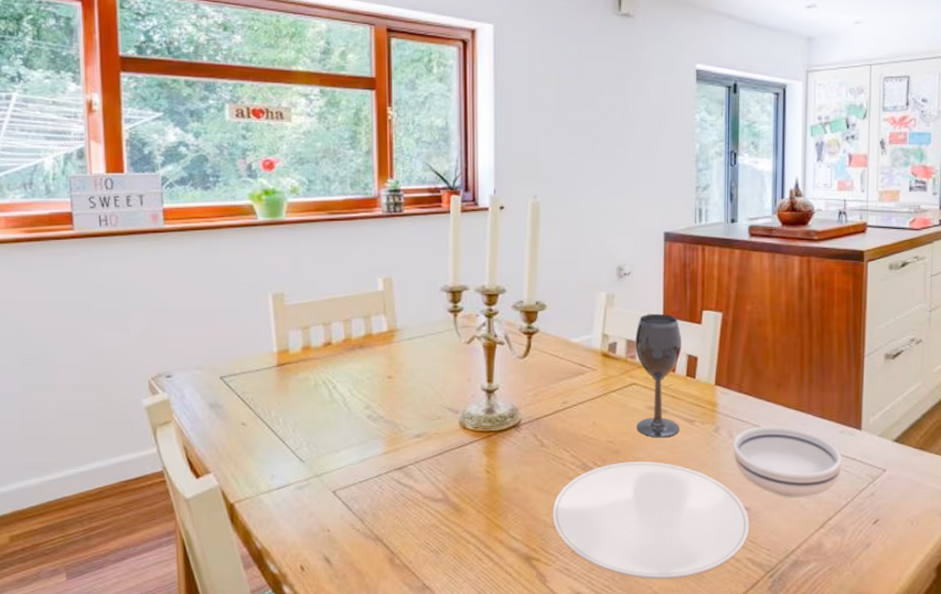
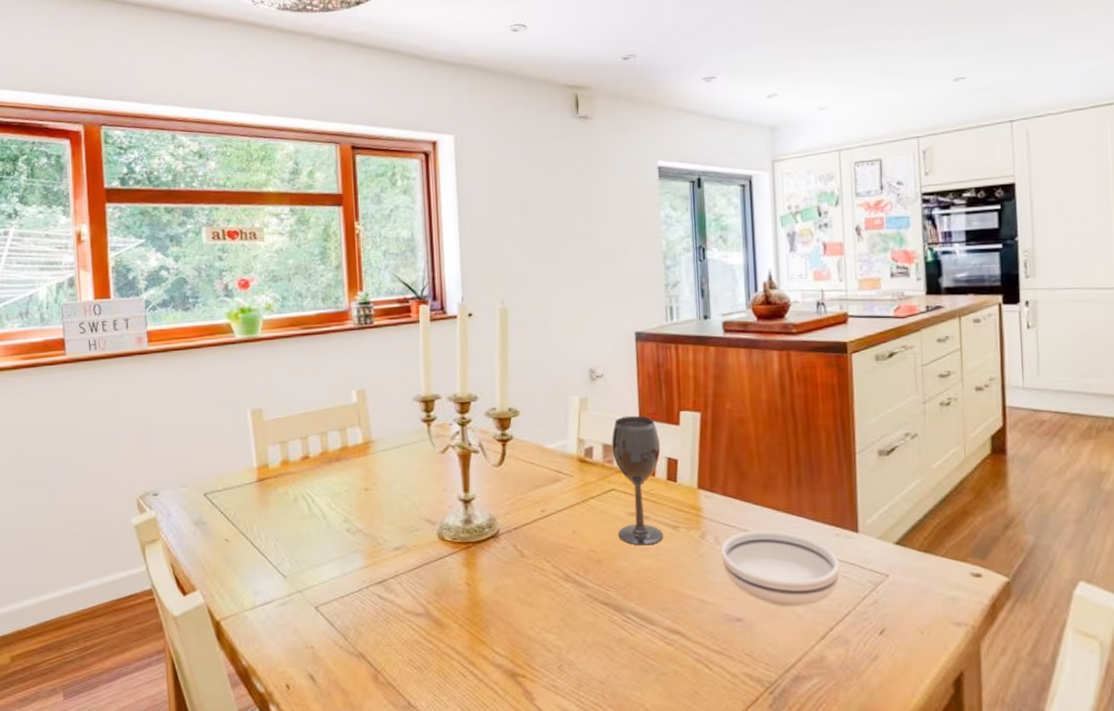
plate: present [552,462,750,580] -> none [536,571,745,697]

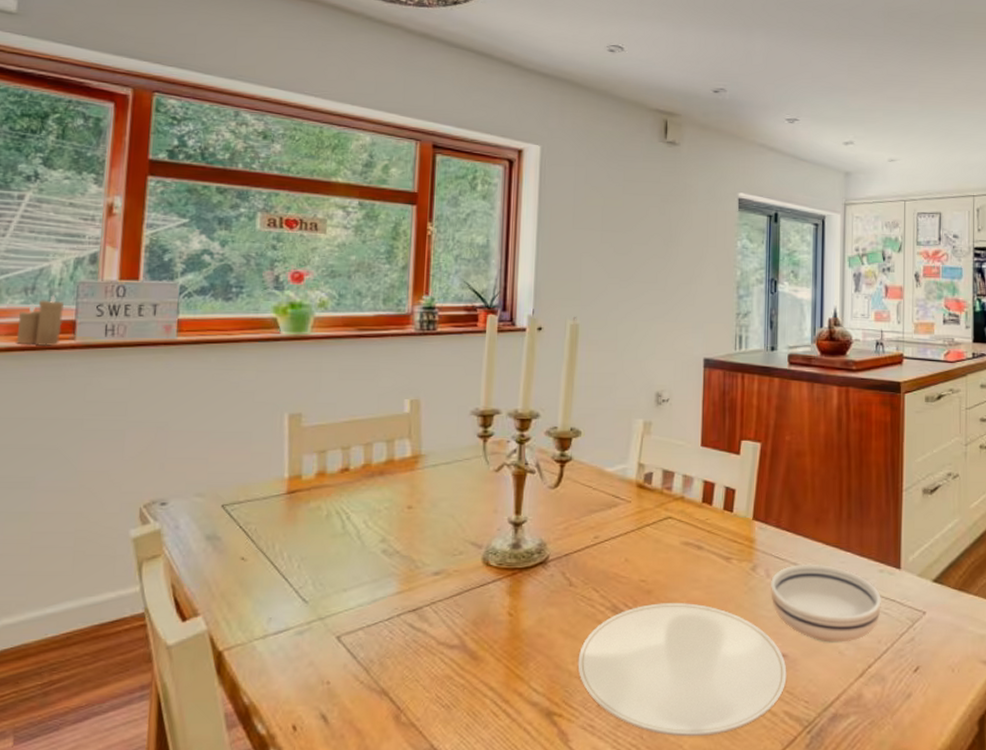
candle: none [18,317,54,363] -> present [16,295,65,346]
plate: none [536,571,745,697] -> present [577,603,787,737]
wine glass: present [611,415,663,546] -> none [670,442,720,577]

